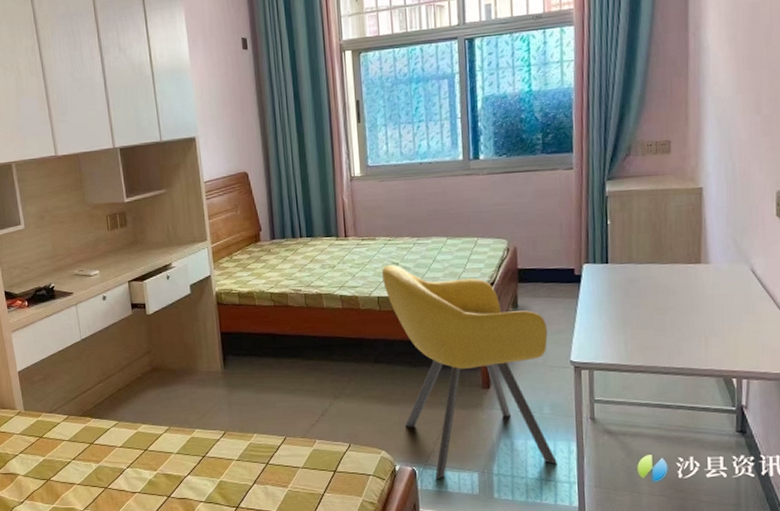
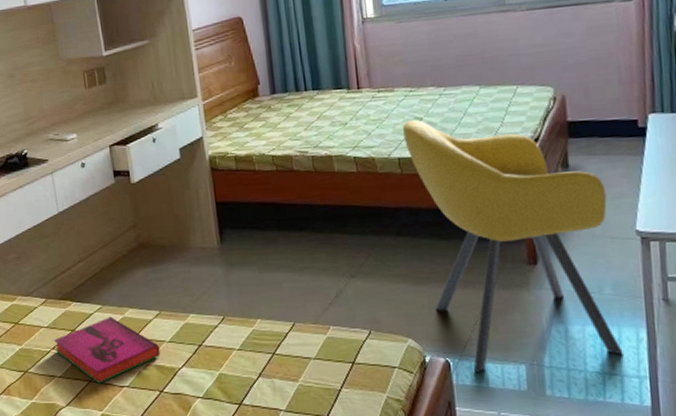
hardback book: none [74,431,169,490] -> present [53,316,161,384]

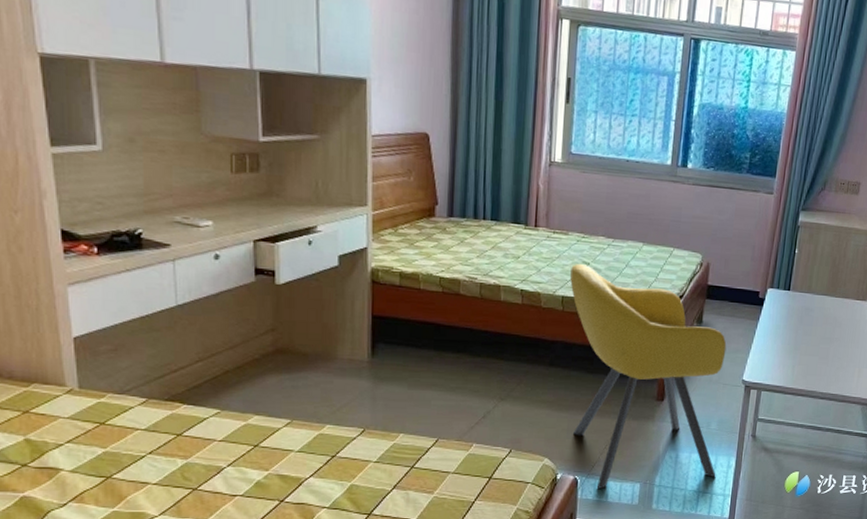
hardback book: present [53,316,161,384] -> none [151,422,286,492]

